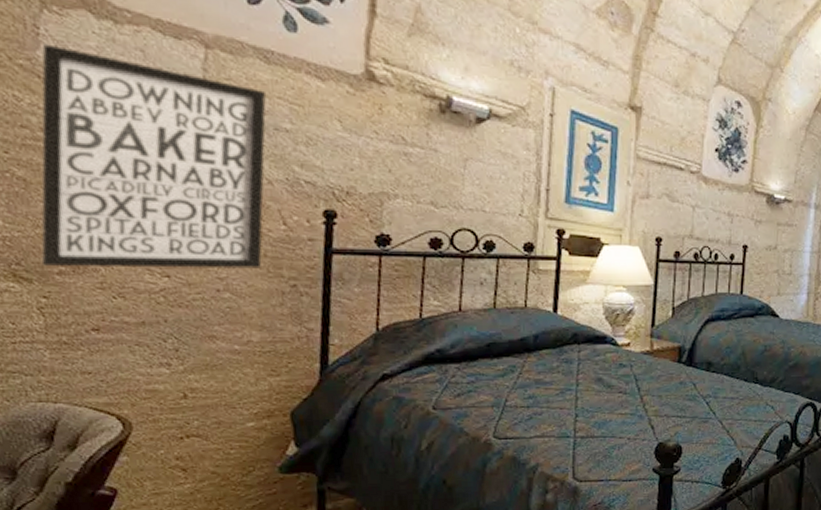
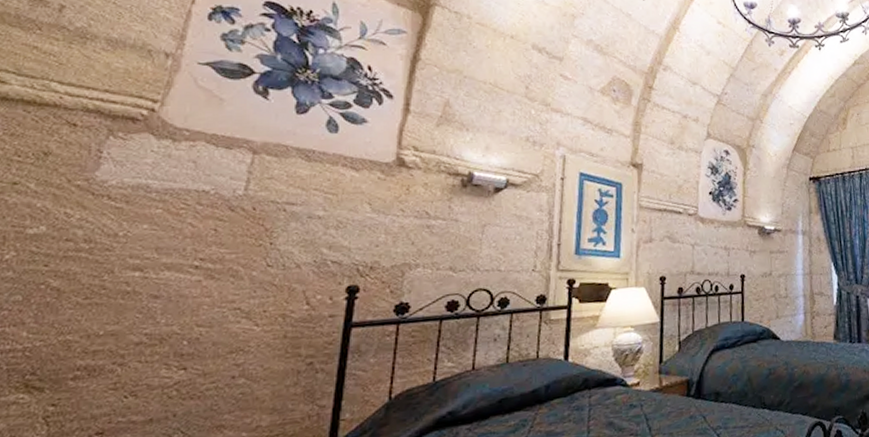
wall art: present [41,44,266,269] -> none [57,165,303,373]

